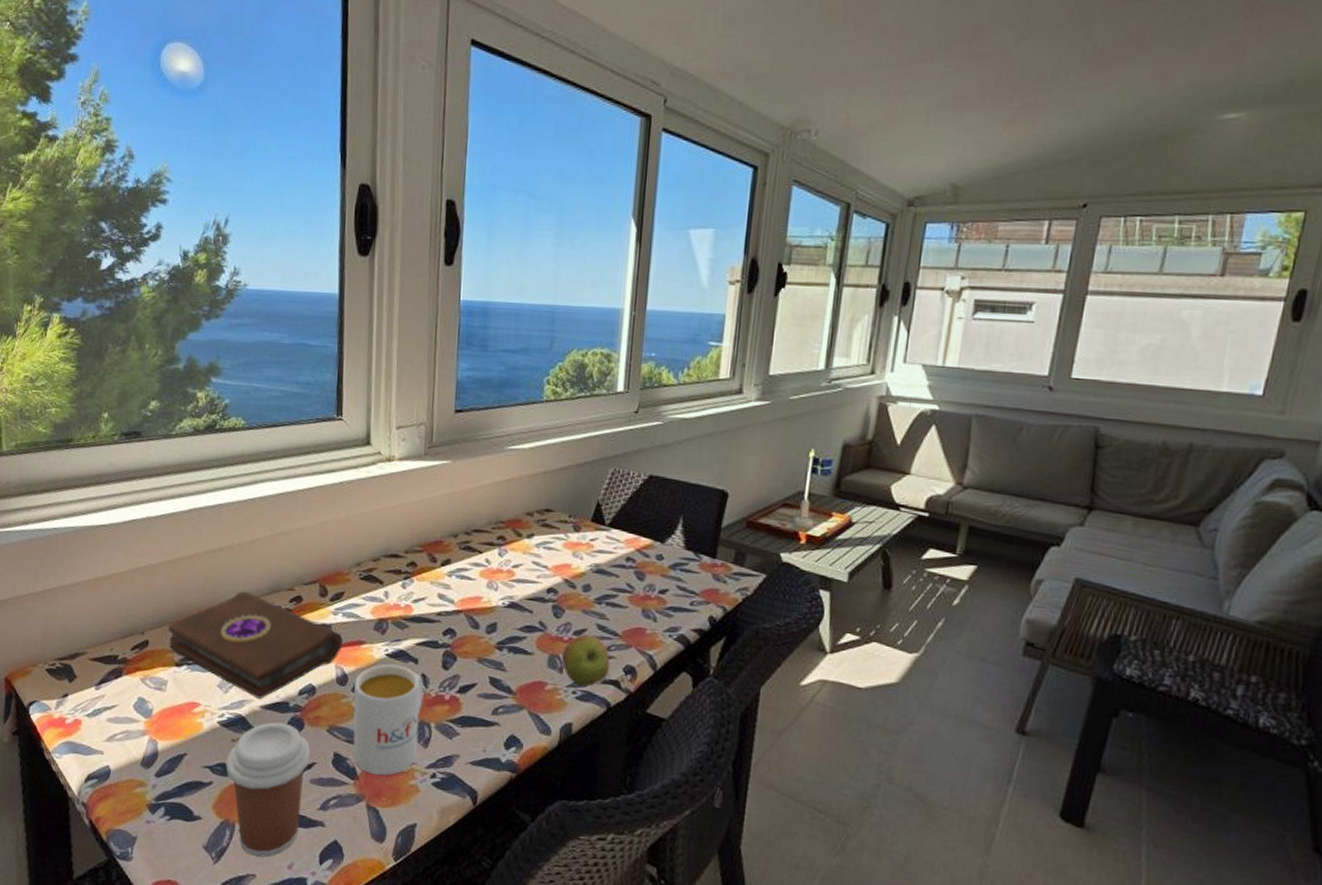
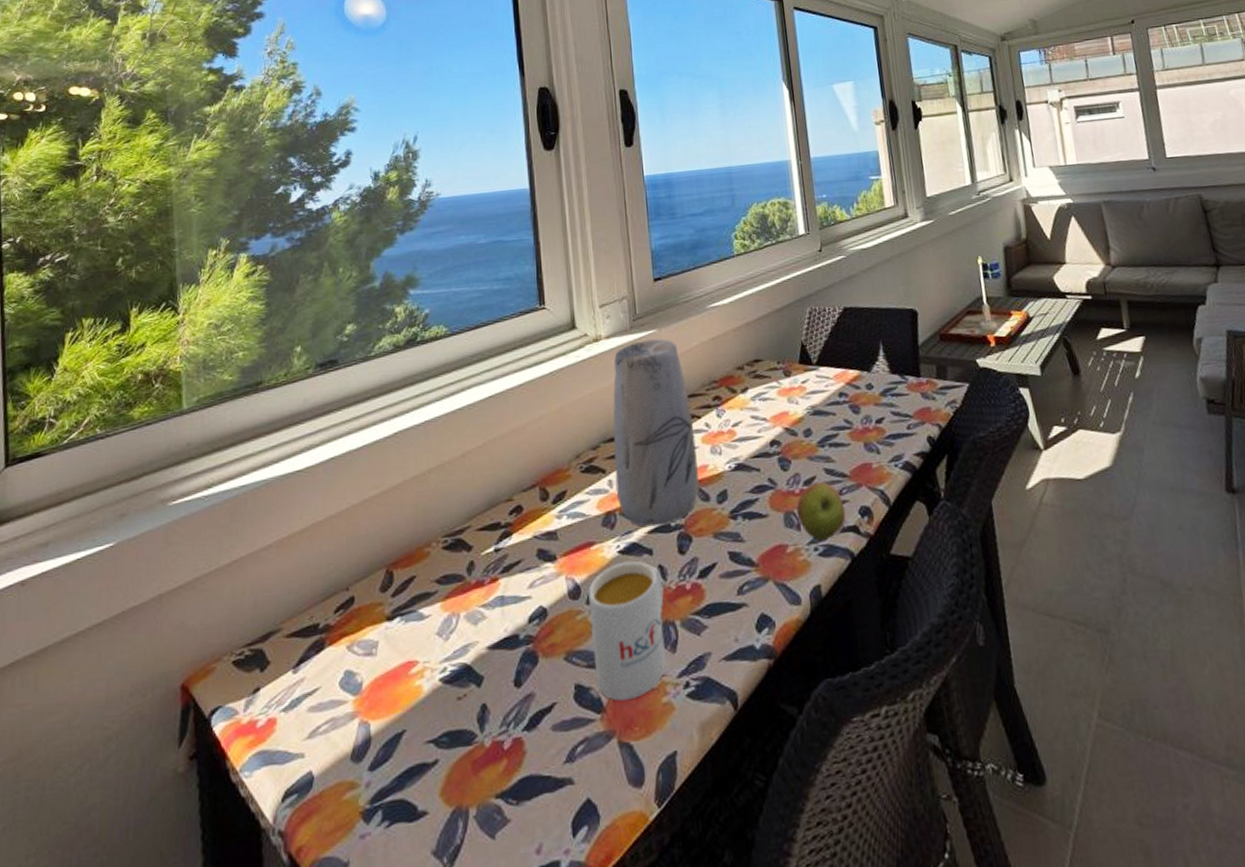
book: present [168,591,344,699] -> none [376,512,571,639]
coffee cup: present [226,722,311,858] -> none [452,661,549,849]
vase: none [391,469,474,641] -> present [613,339,700,527]

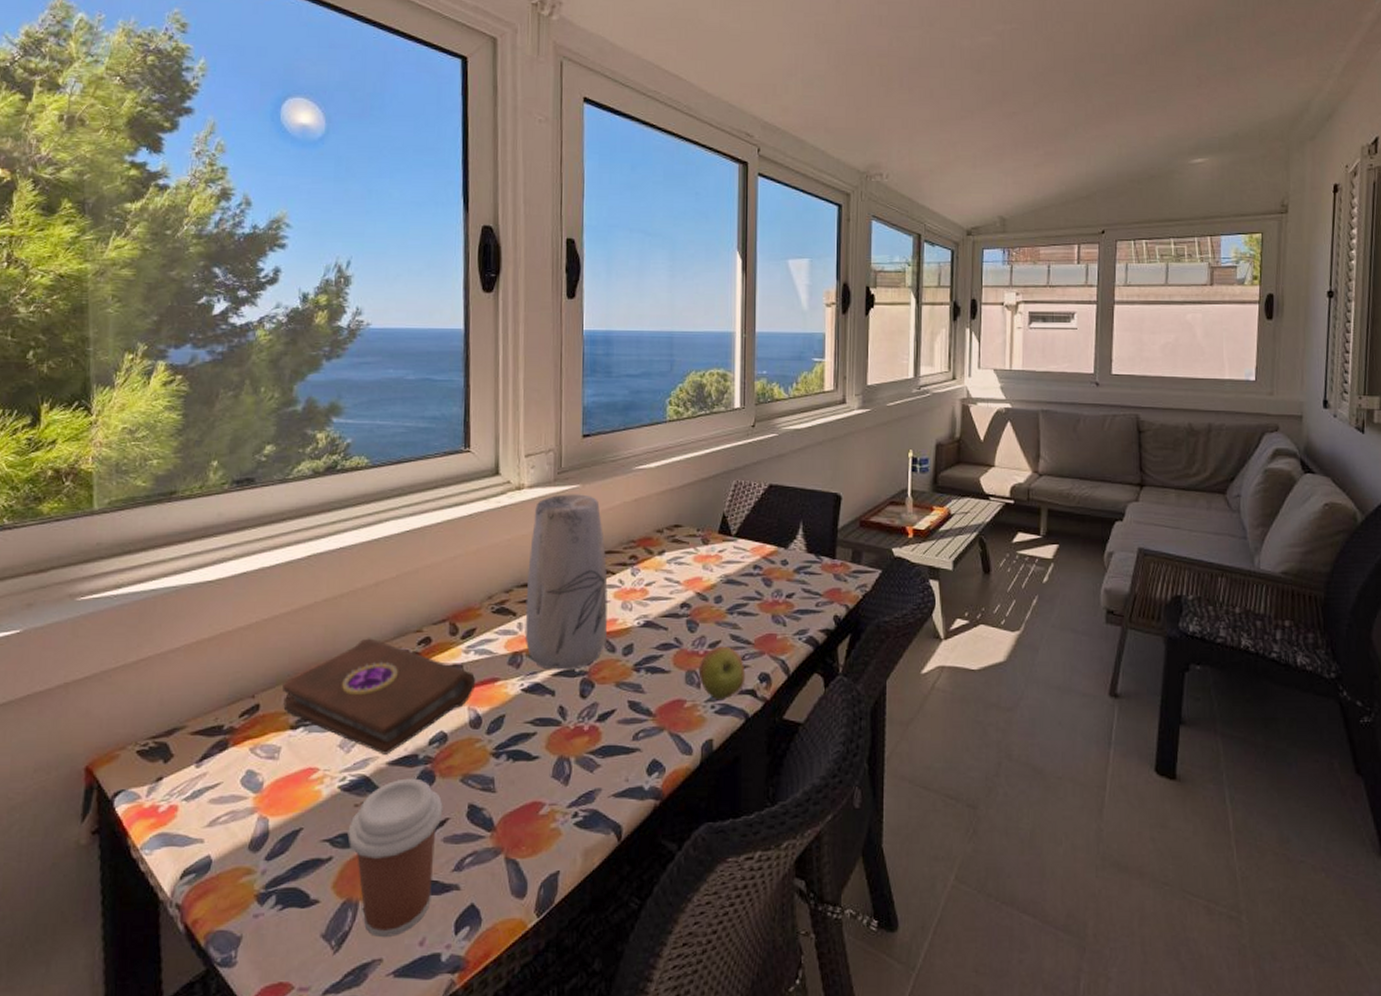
book: none [376,512,571,639] -> present [282,638,476,755]
coffee cup: none [452,661,549,849] -> present [347,778,443,938]
mug: present [588,560,666,702] -> none [488,699,562,823]

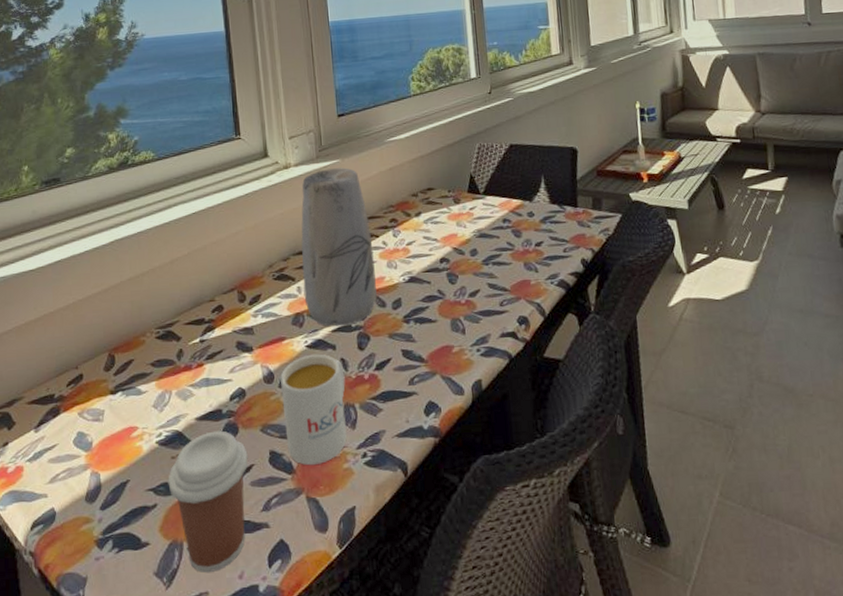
book: present [282,638,476,755] -> none [100,309,266,411]
mug: none [488,699,562,823] -> present [280,354,347,466]
apple: present [698,646,746,701] -> none [462,294,506,344]

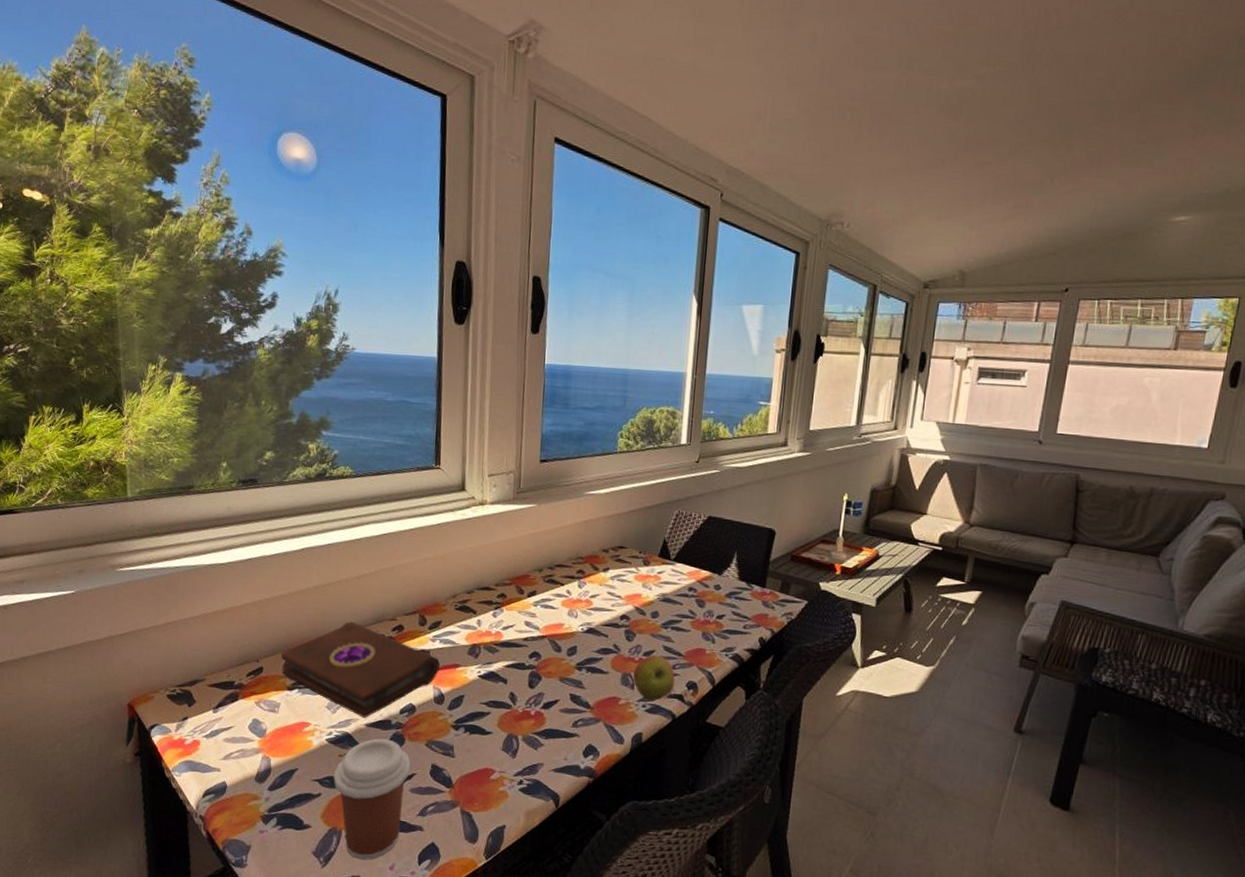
book: none [100,309,266,411] -> present [281,621,441,718]
mug: present [280,354,347,466] -> none [449,684,512,784]
vase: present [301,168,377,327] -> none [483,511,557,663]
apple: none [462,294,506,344] -> present [633,655,675,701]

